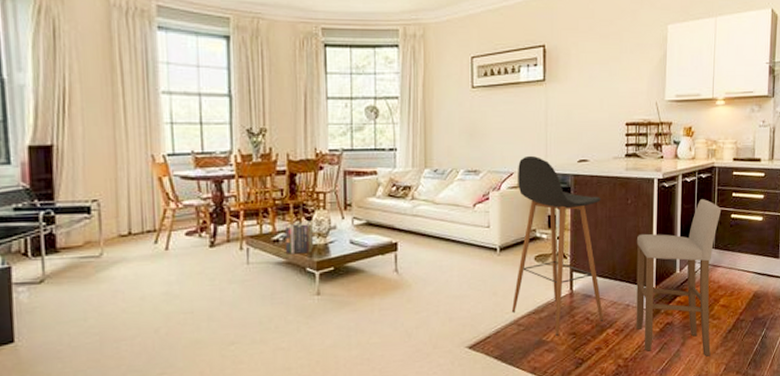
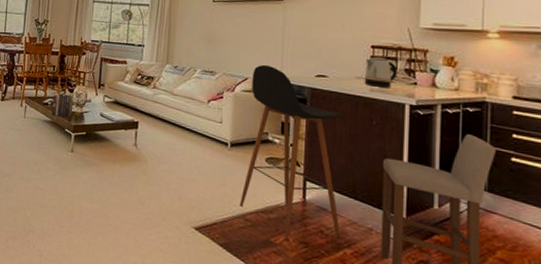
kettle: none [620,134,648,165] -> present [364,56,398,88]

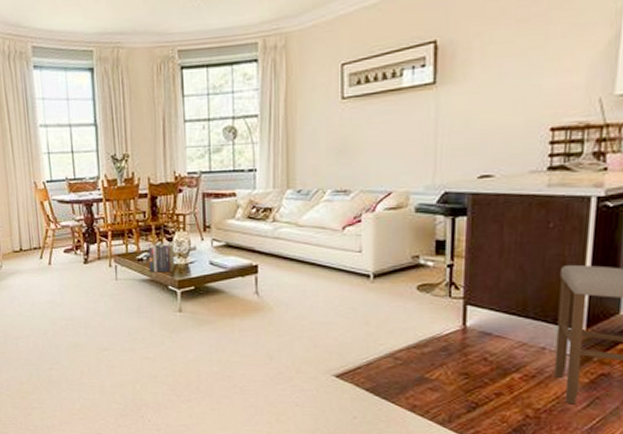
bar stool: present [240,64,341,241] -> none [388,171,509,374]
kettle: present [364,56,398,88] -> none [540,141,584,180]

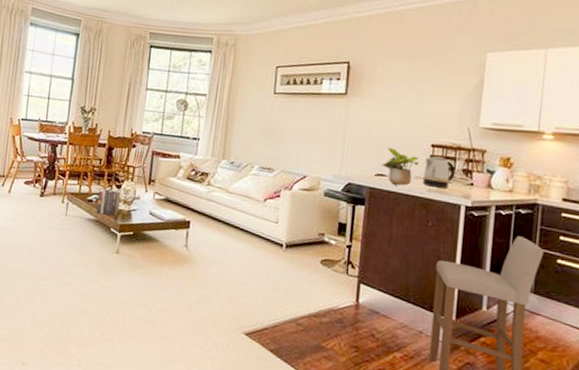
potted plant: none [483,141,534,186] -> present [379,148,419,186]
kettle: none [540,141,584,180] -> present [422,156,456,189]

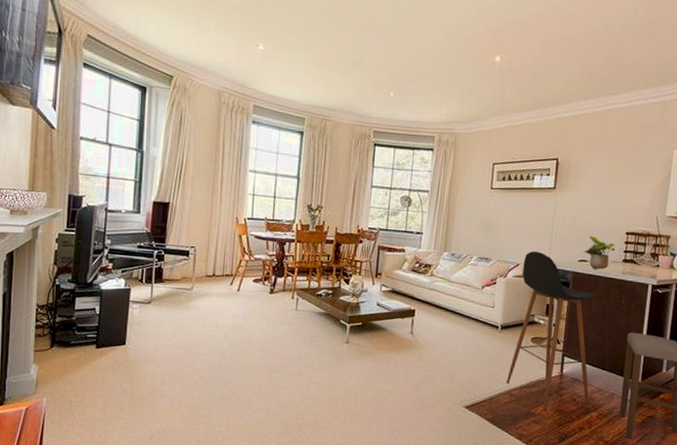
books: present [96,187,122,216] -> none [325,282,350,309]
bar stool: none [292,161,398,345] -> present [507,250,597,410]
kettle: present [422,156,456,189] -> none [618,242,645,270]

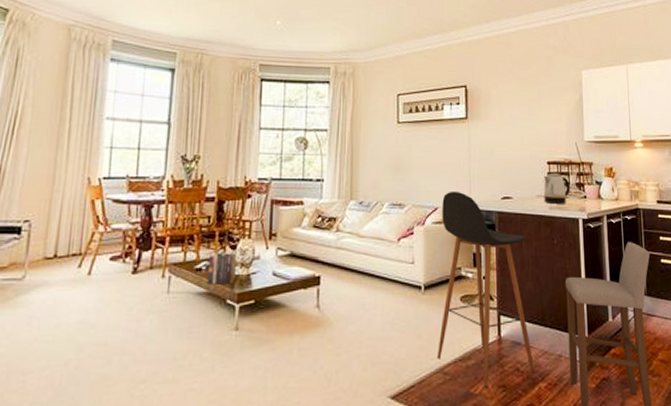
books: none [325,282,350,309] -> present [207,250,238,285]
potted plant: present [582,236,615,270] -> none [504,169,538,206]
kettle: none [618,242,645,270] -> present [543,173,570,204]

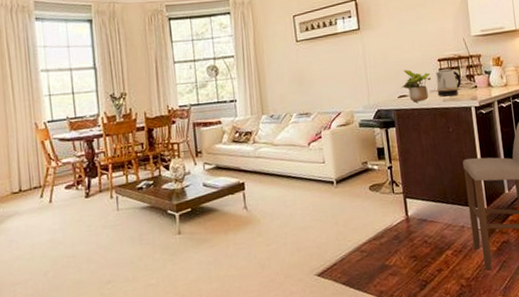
books: present [207,250,238,285] -> none [147,168,172,200]
bar stool: present [438,190,534,388] -> none [344,95,441,260]
potted plant: none [504,169,538,206] -> present [400,70,431,103]

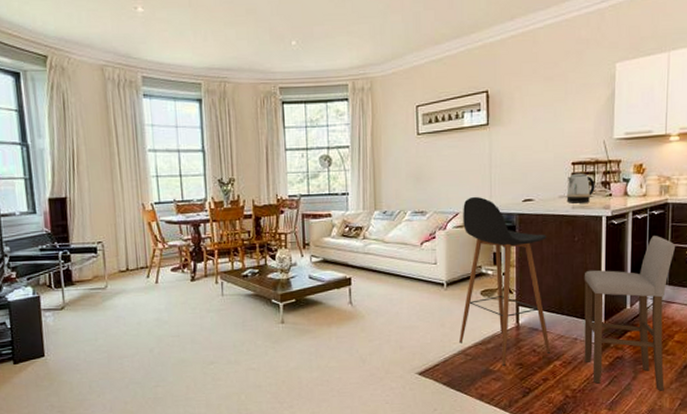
bar stool: none [344,95,441,260] -> present [460,196,550,366]
potted plant: present [400,70,431,103] -> none [526,172,561,208]

